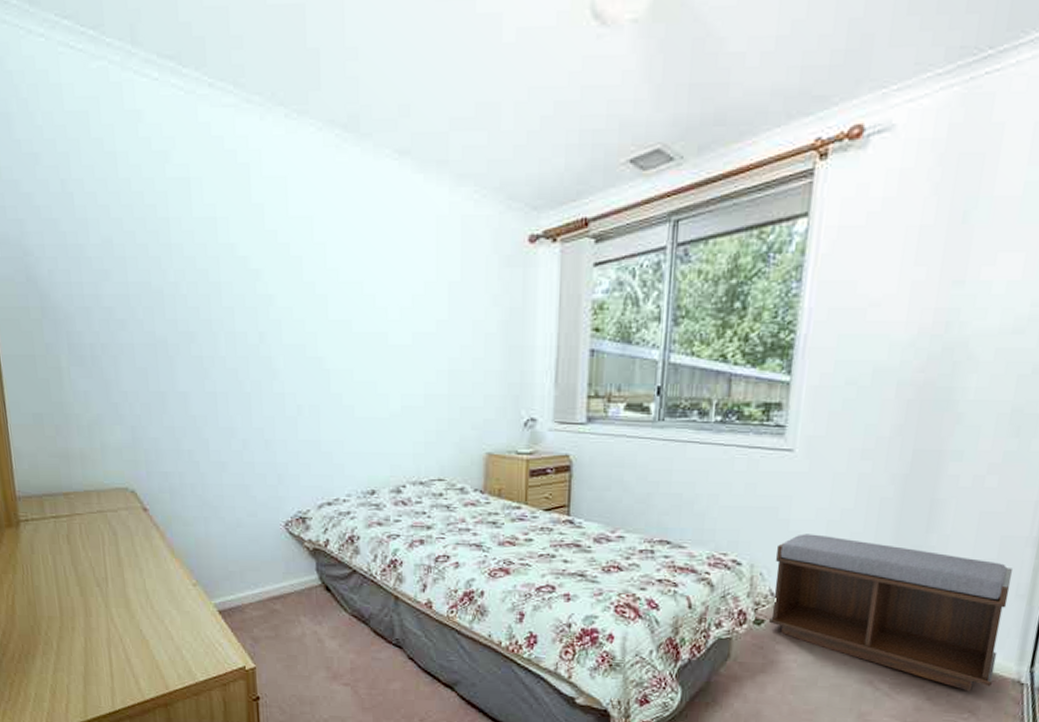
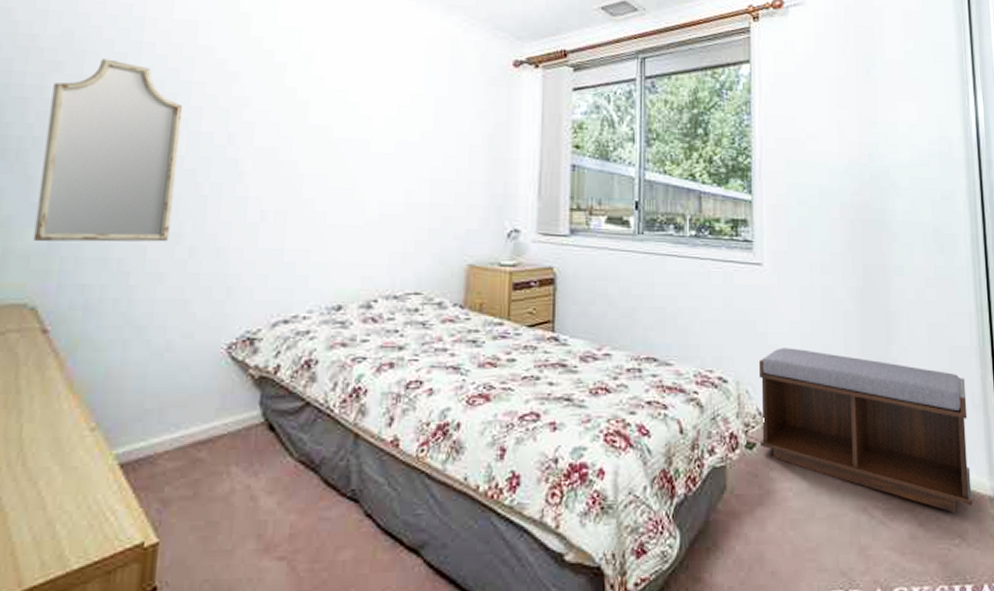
home mirror: none [106,264,225,436] -> present [33,58,183,242]

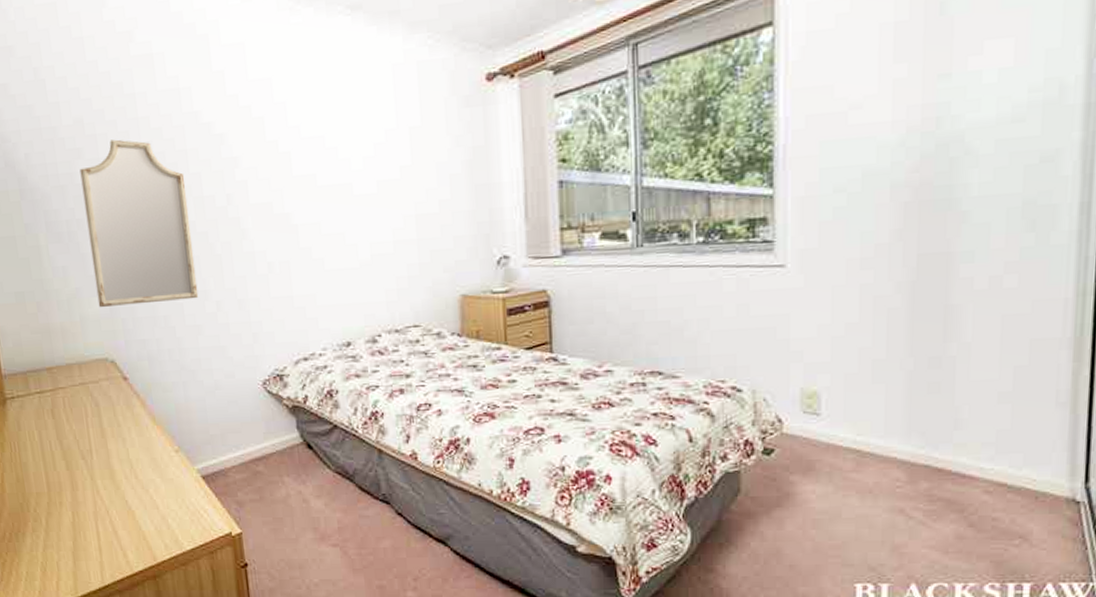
bench: present [759,348,972,513] -> none [780,352,1050,515]

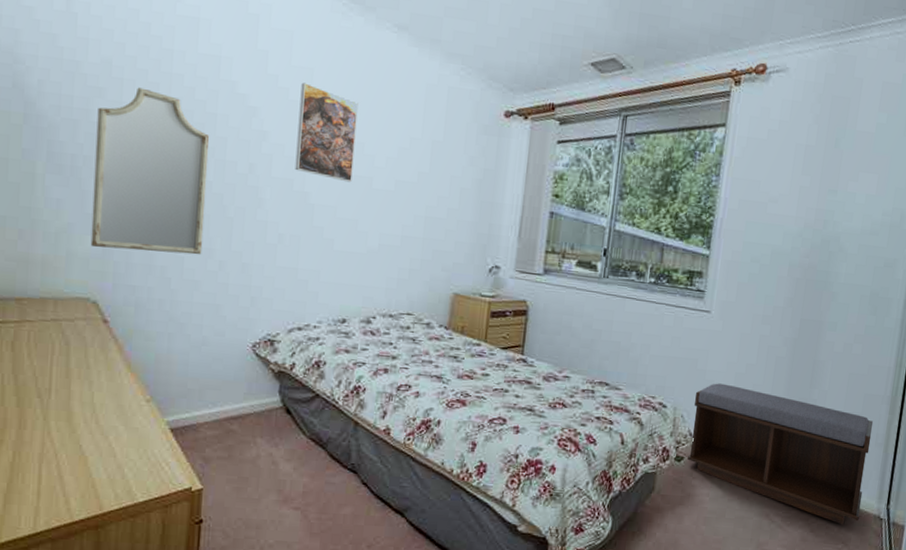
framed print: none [262,95,331,194] -> present [295,82,358,183]
bench: none [780,352,1050,515] -> present [688,383,874,525]

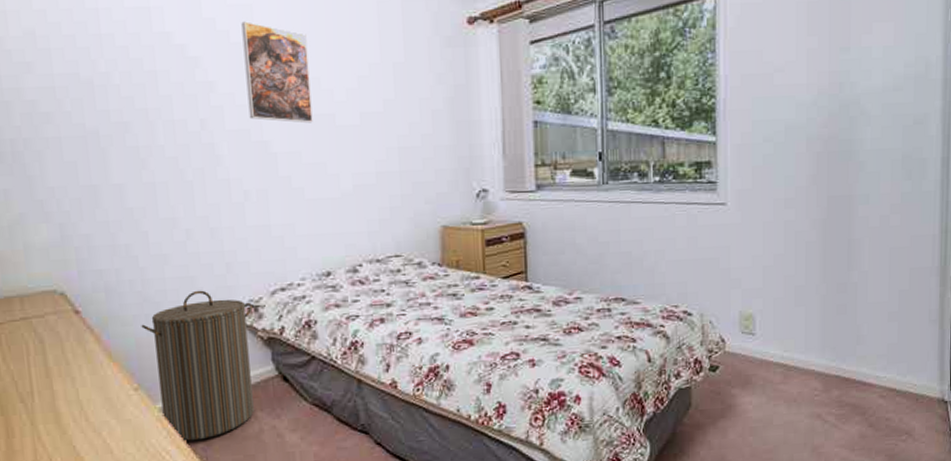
home mirror: present [90,87,210,255] -> none [29,55,166,234]
laundry hamper: none [163,318,270,457] -> present [141,290,254,441]
bench: present [688,383,874,525] -> none [723,280,924,415]

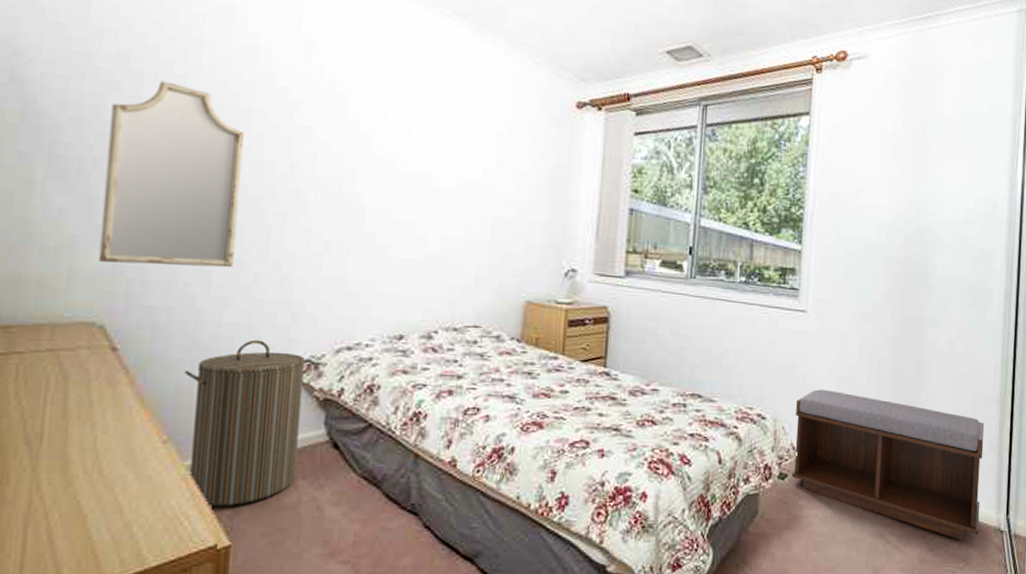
home mirror: none [29,55,166,234] -> present [98,81,245,268]
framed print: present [241,21,313,123] -> none [343,74,415,182]
bench: none [723,280,924,415] -> present [792,389,985,541]

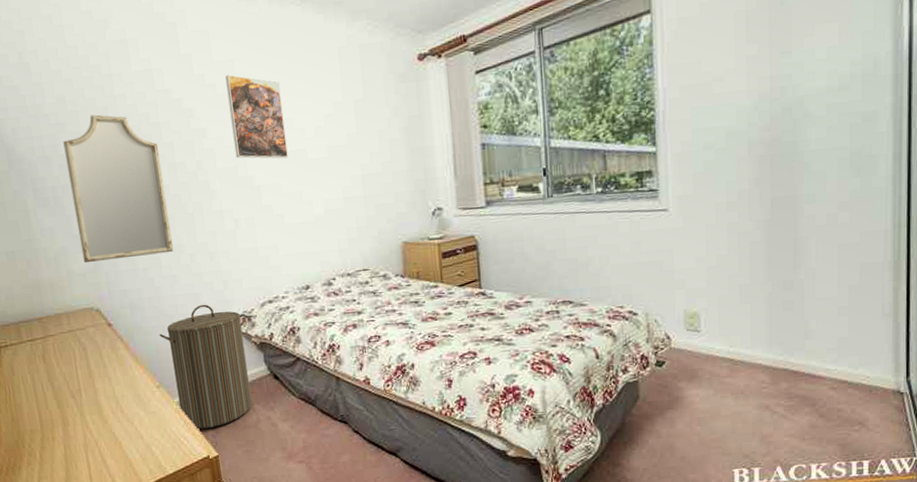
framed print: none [343,74,415,182] -> present [225,74,288,159]
bench: present [792,389,985,541] -> none [667,280,876,406]

